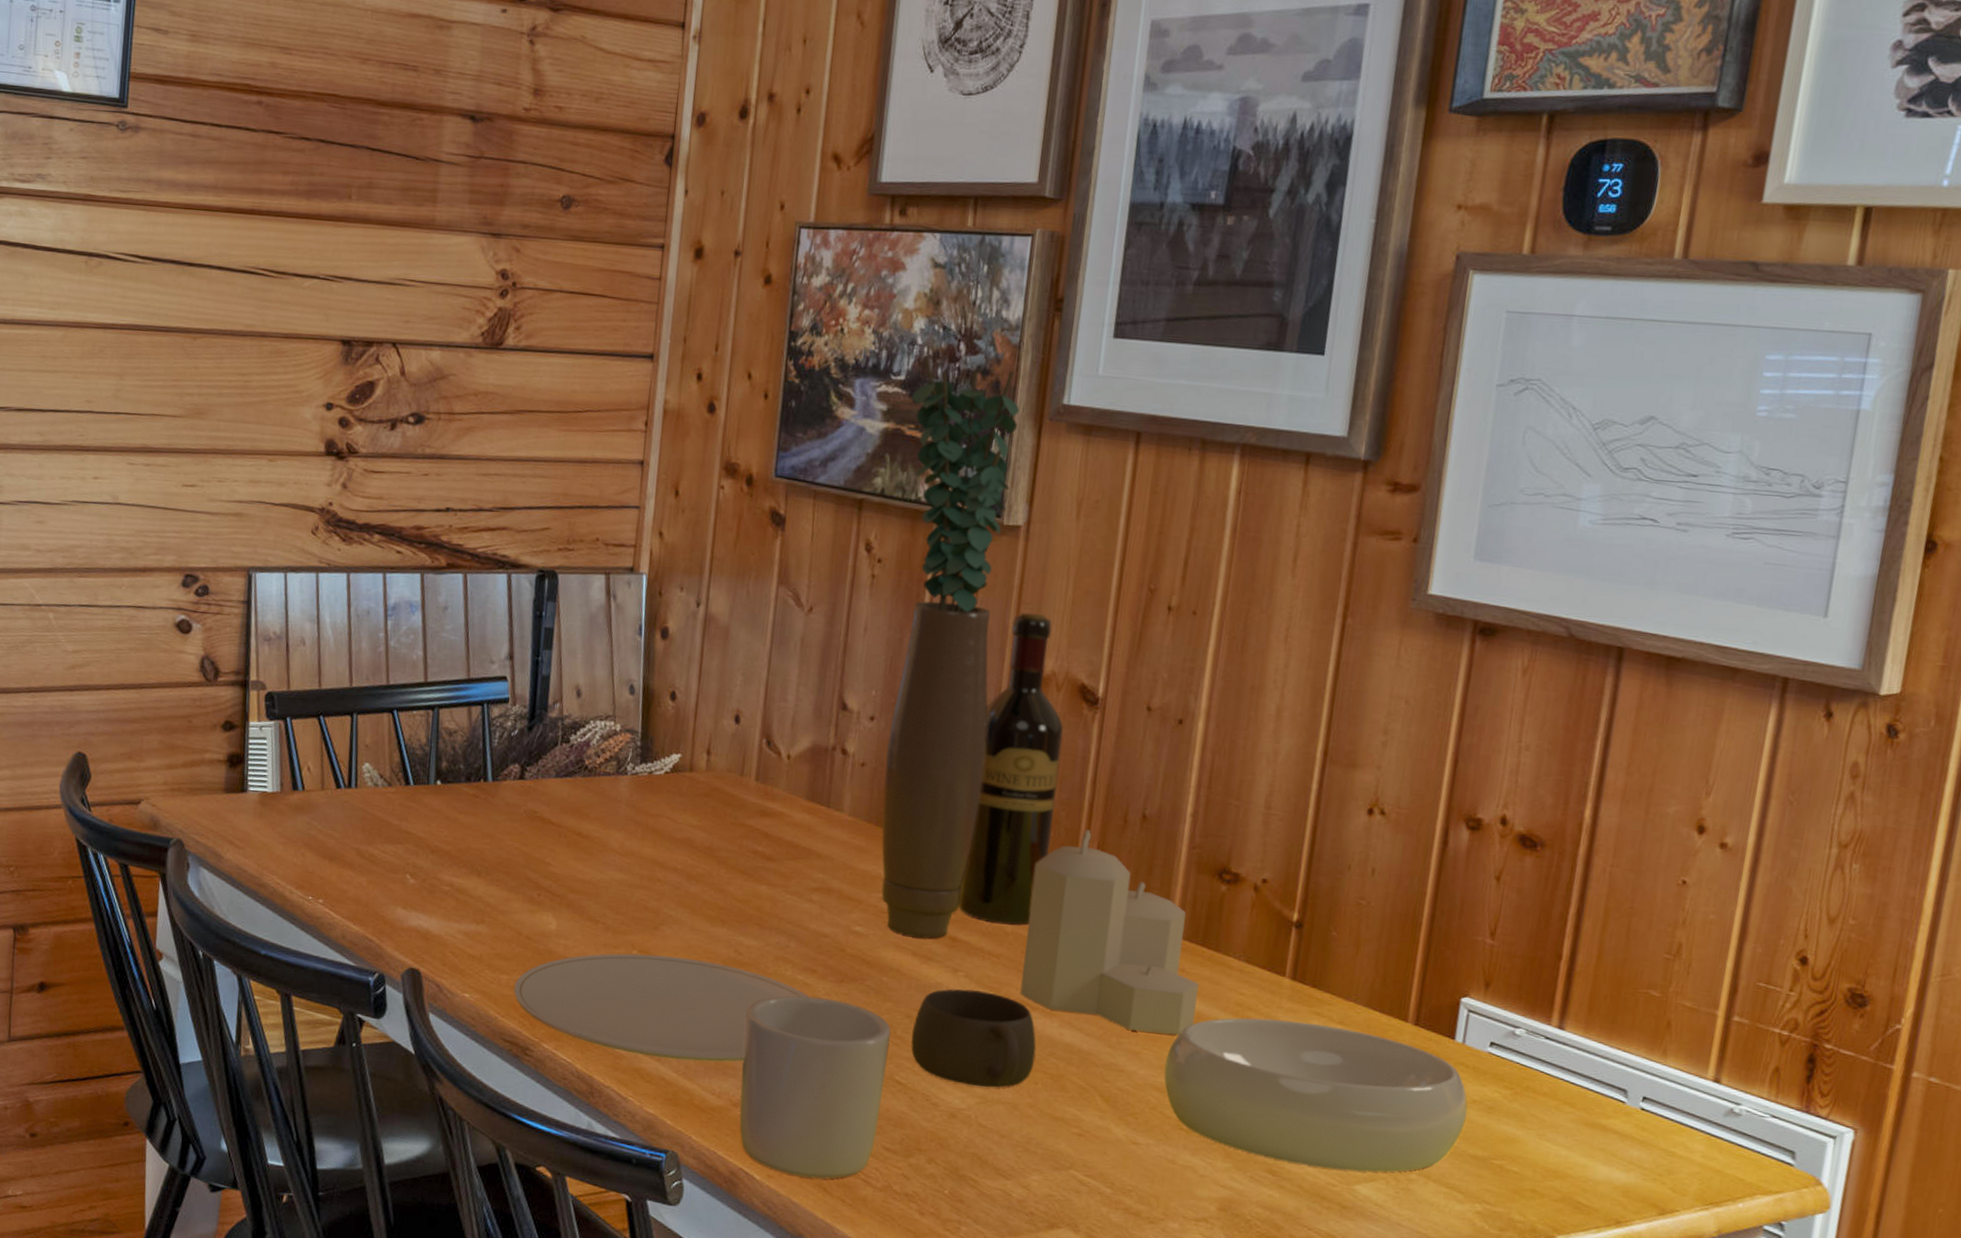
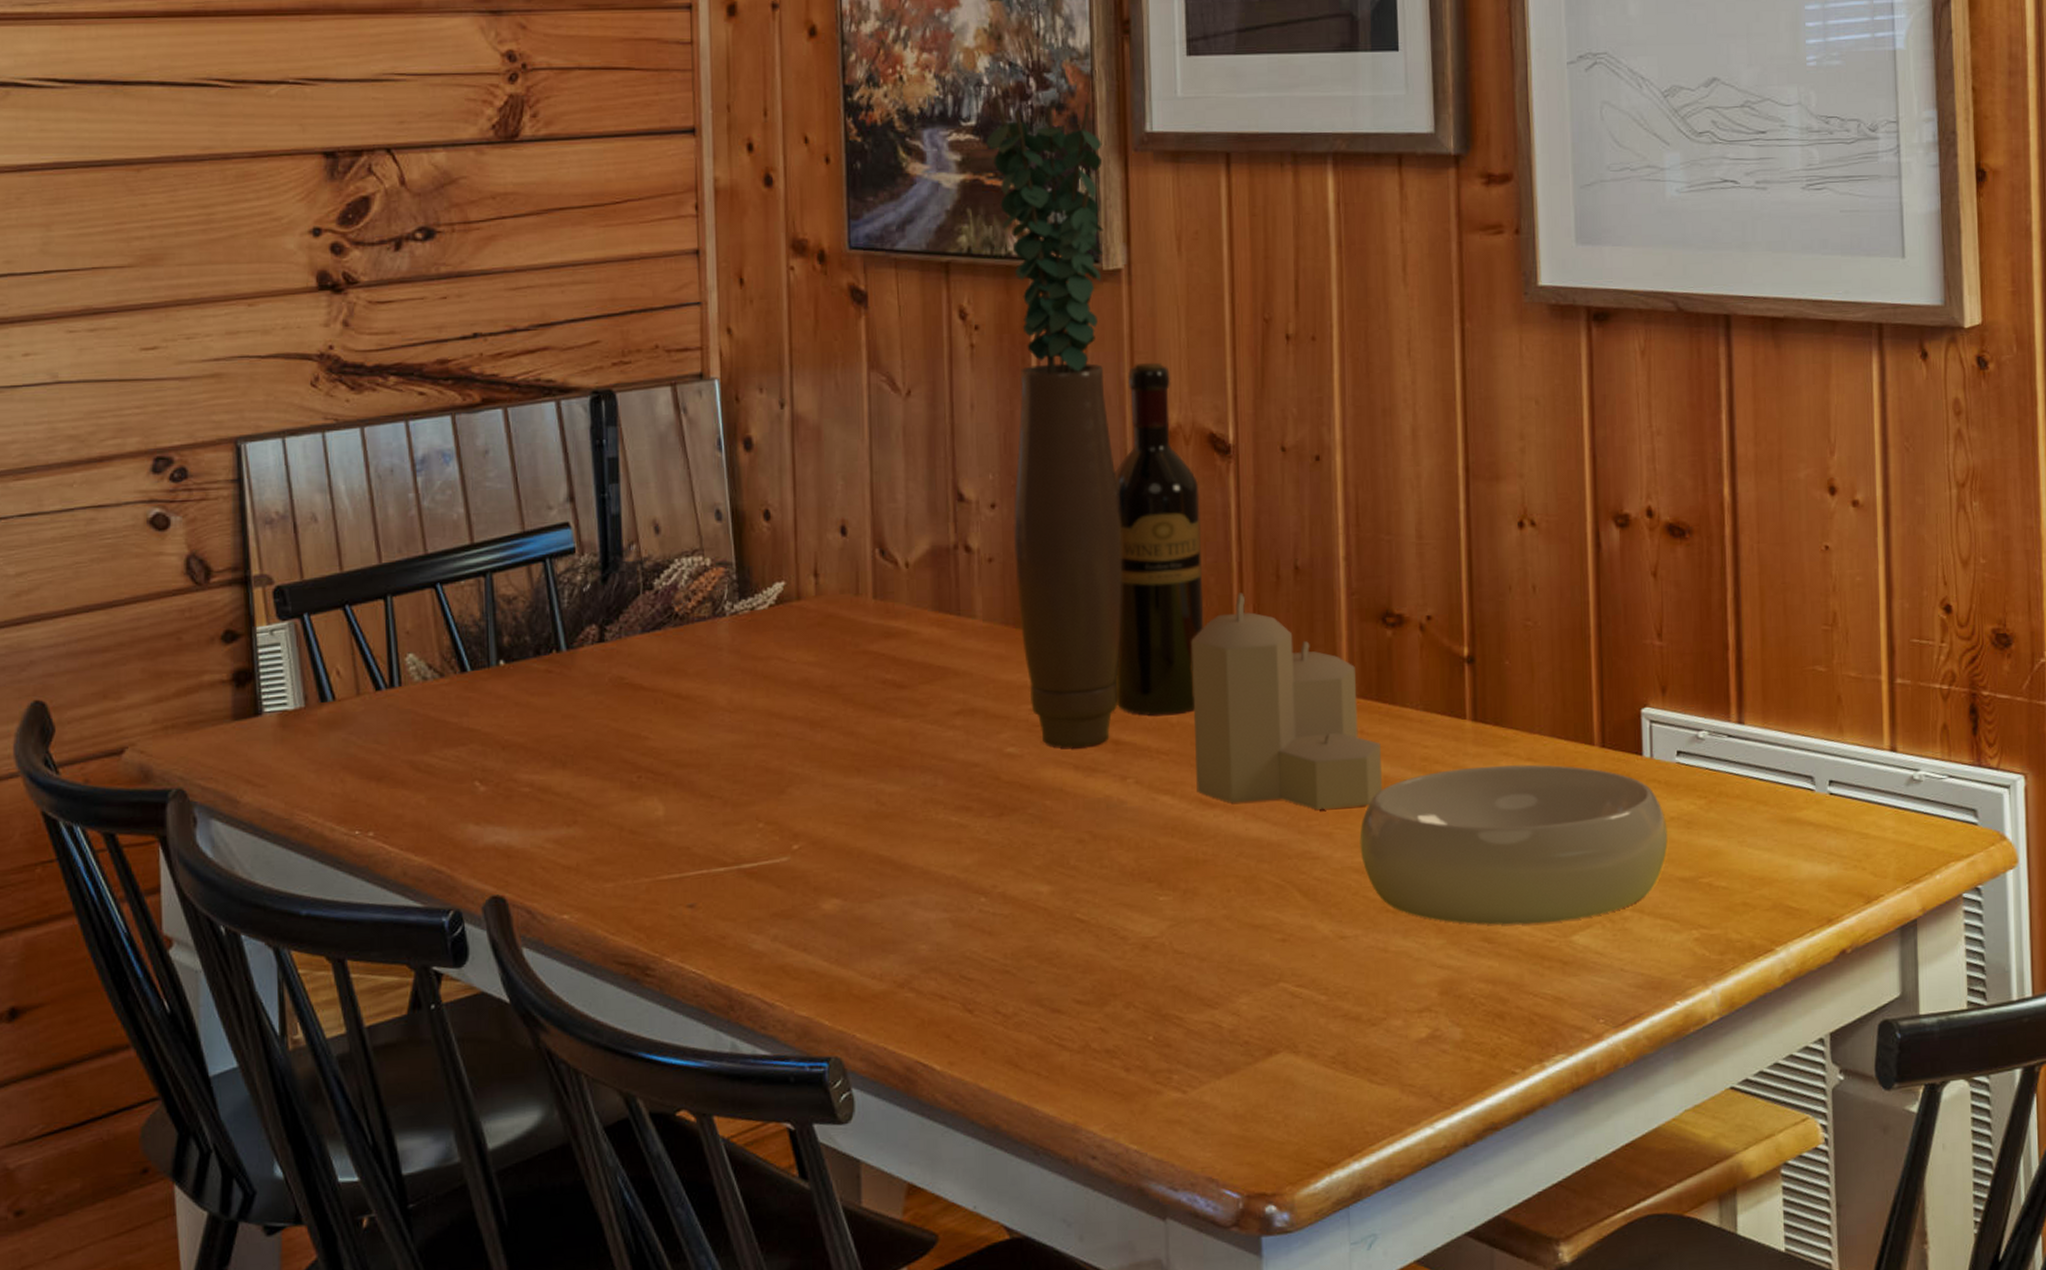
plate: present [514,953,810,1062] -> none [623,820,968,949]
mug: present [739,995,891,1179] -> none [899,837,1065,1057]
cup: present [911,989,1037,1088] -> none [1087,795,1224,909]

